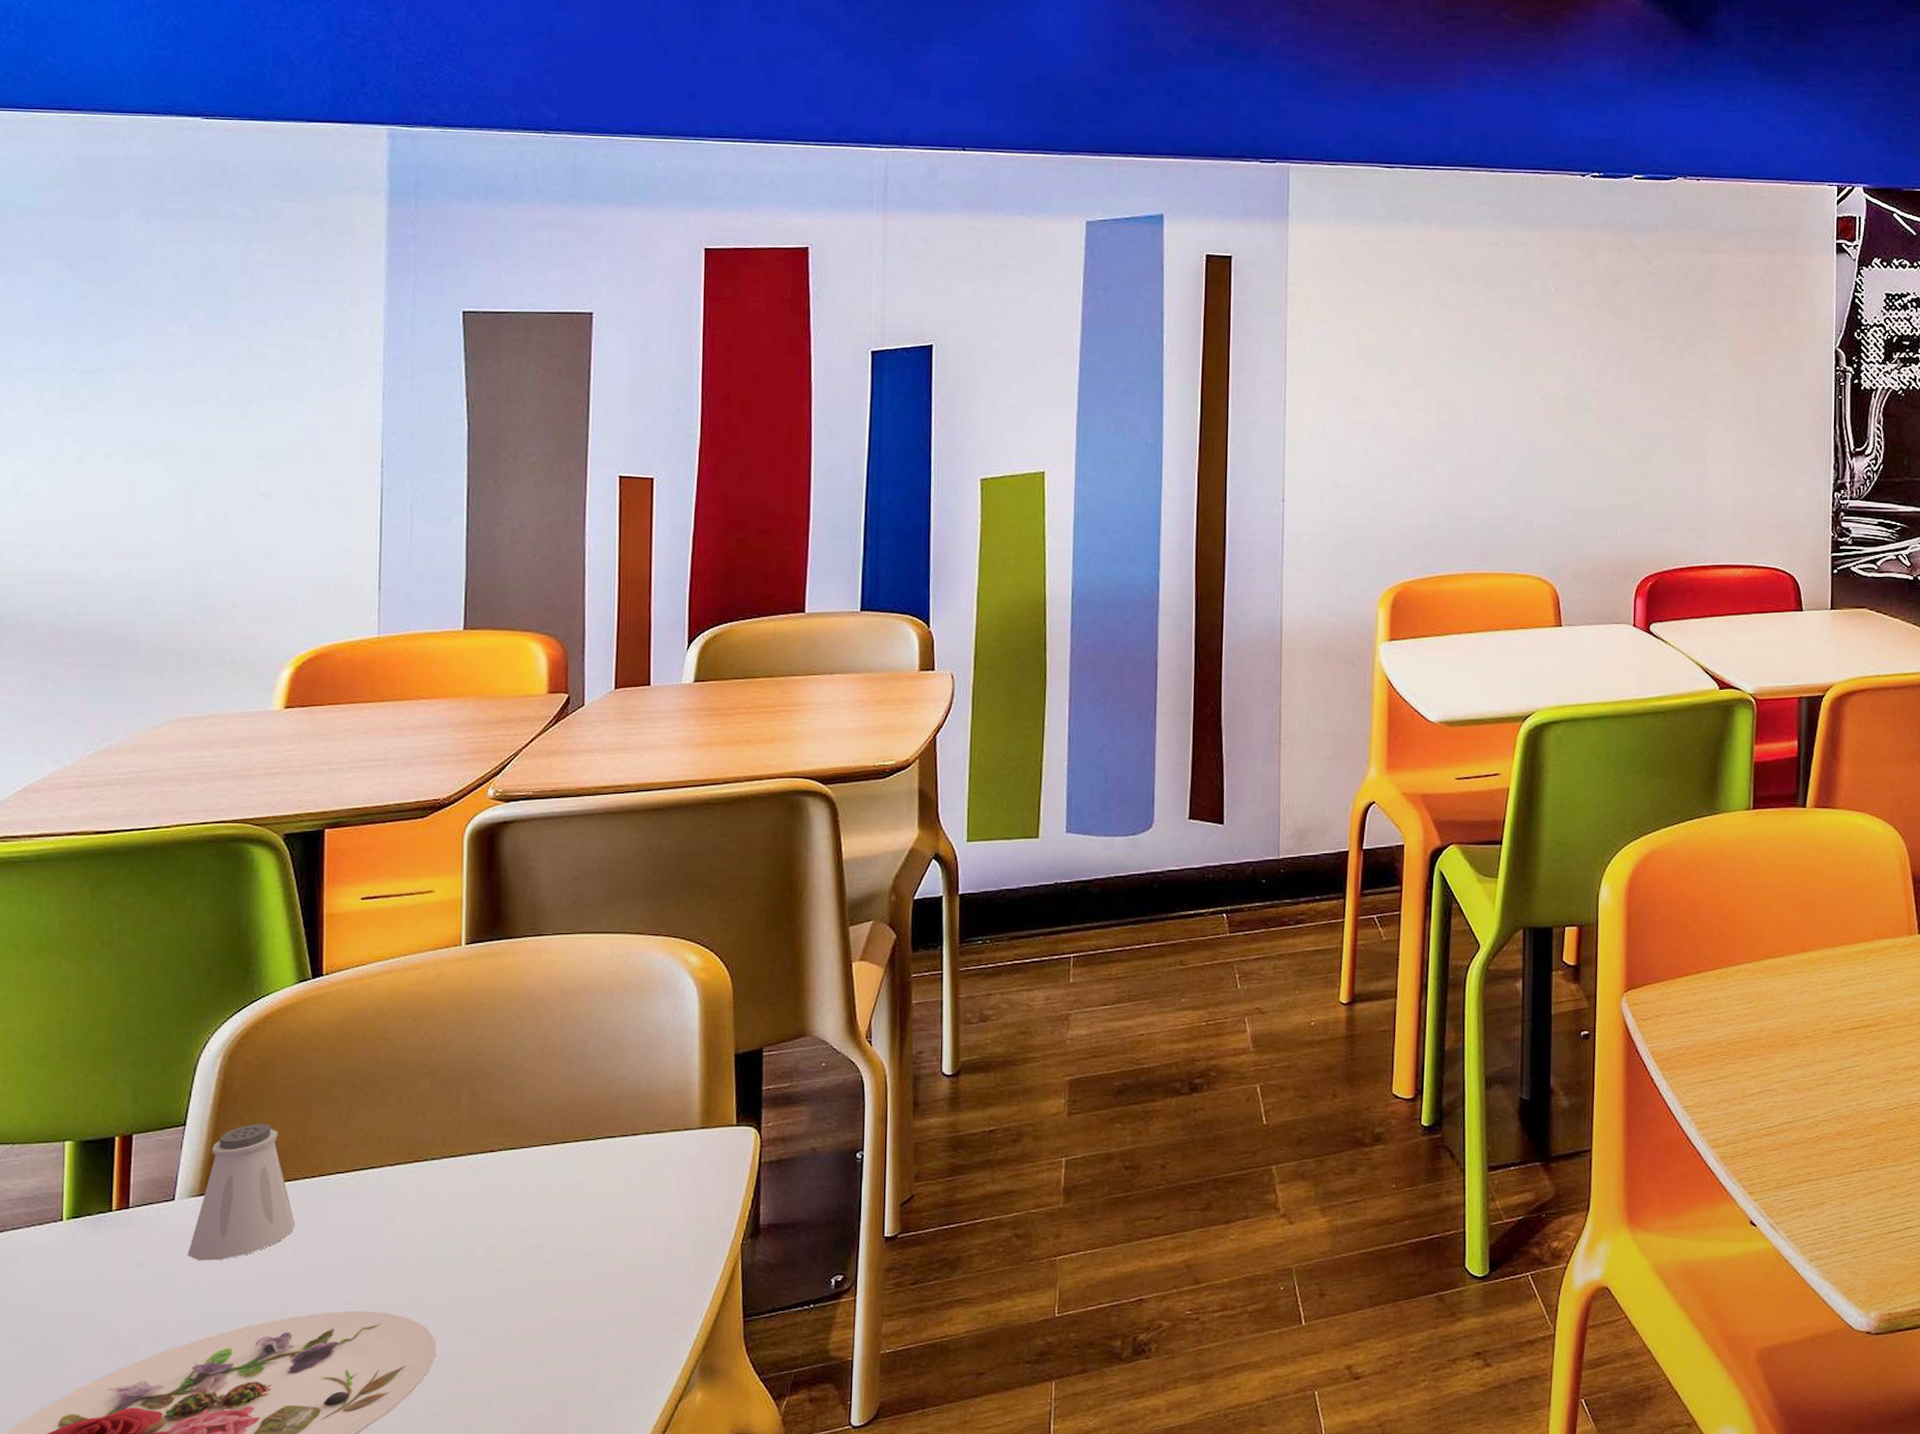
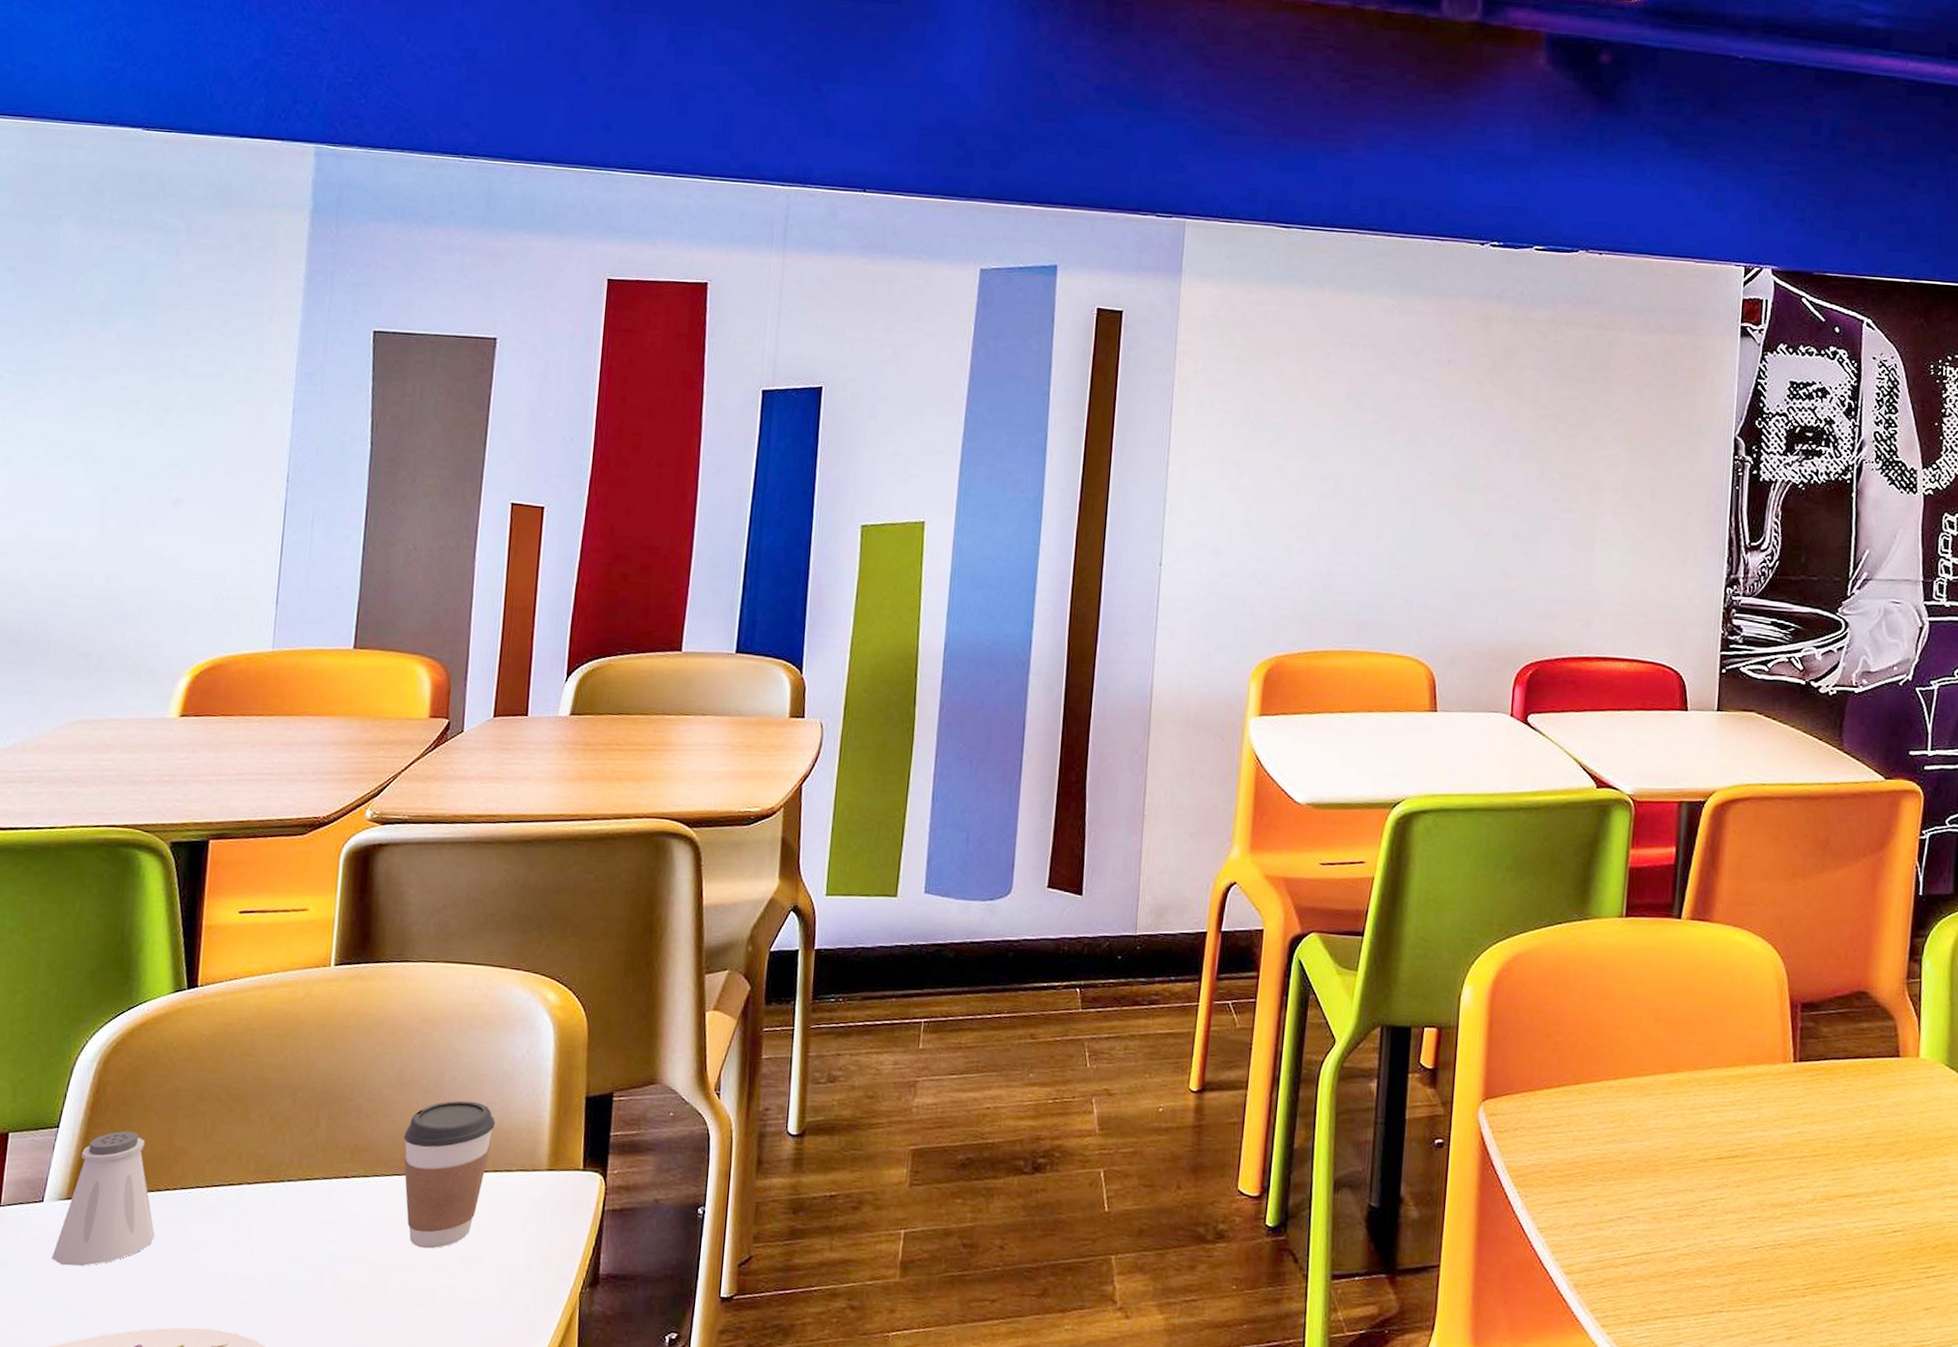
coffee cup: none [550,1067,643,1214] -> present [404,1100,495,1249]

